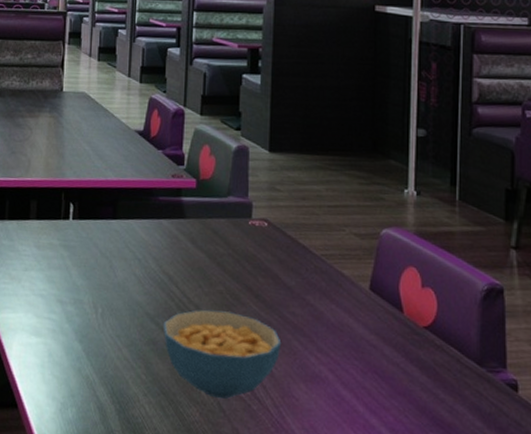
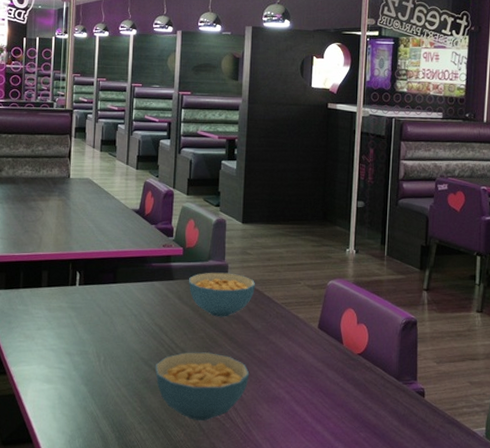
cereal bowl: none [204,211,287,269] -> present [189,272,255,317]

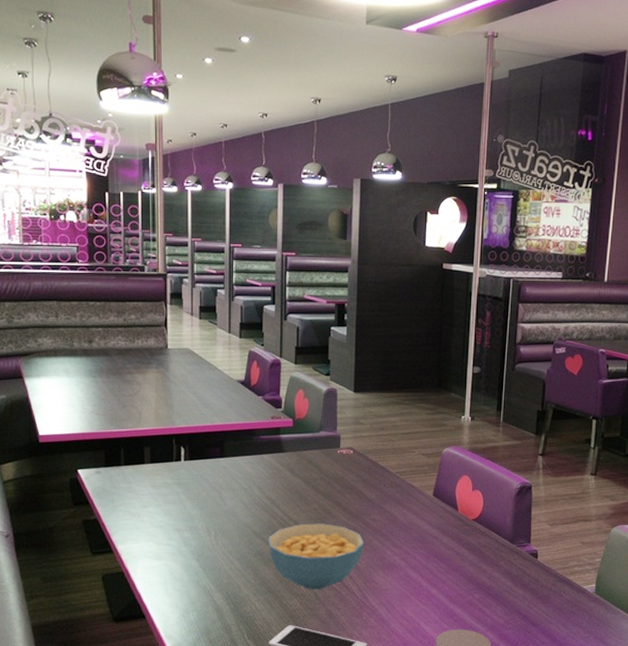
cereal bowl: present [189,272,255,317] -> none [300,443,368,488]

